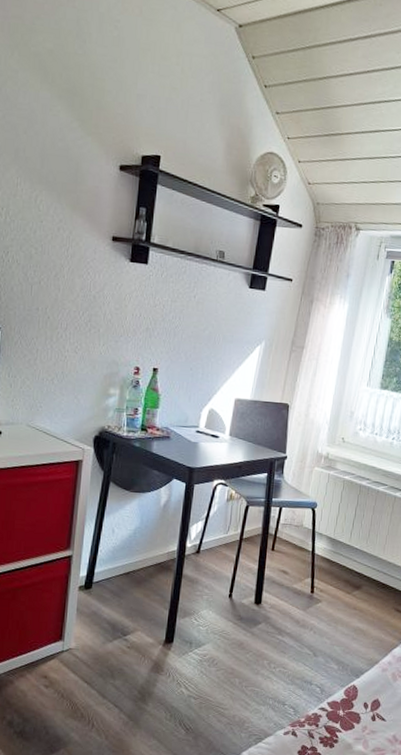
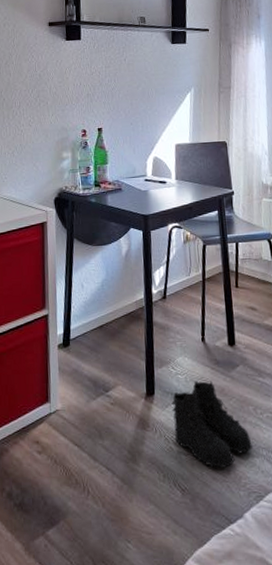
boots: none [187,634,261,712] -> present [171,381,253,468]

